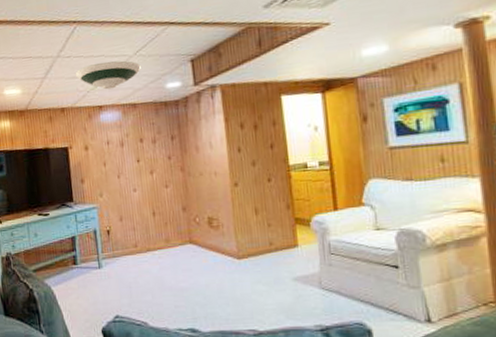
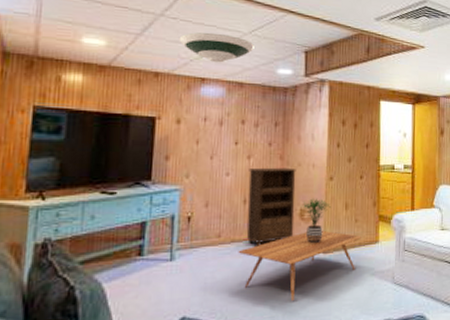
bookshelf: none [153,178,205,254] -> present [246,167,296,246]
coffee table: none [154,236,277,304] -> present [238,230,361,301]
potted plant: none [209,205,239,251] -> present [302,198,331,244]

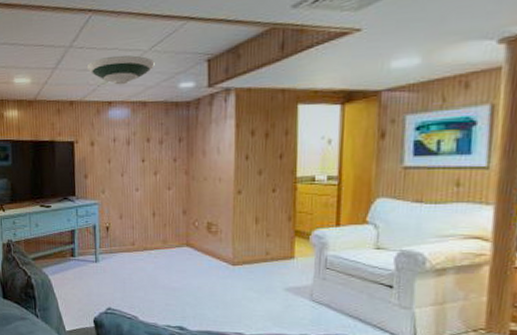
coffee table: present [238,230,361,301] -> none [150,243,274,306]
bookshelf: present [246,167,296,246] -> none [156,182,202,255]
potted plant: present [302,198,331,244] -> none [209,212,239,256]

